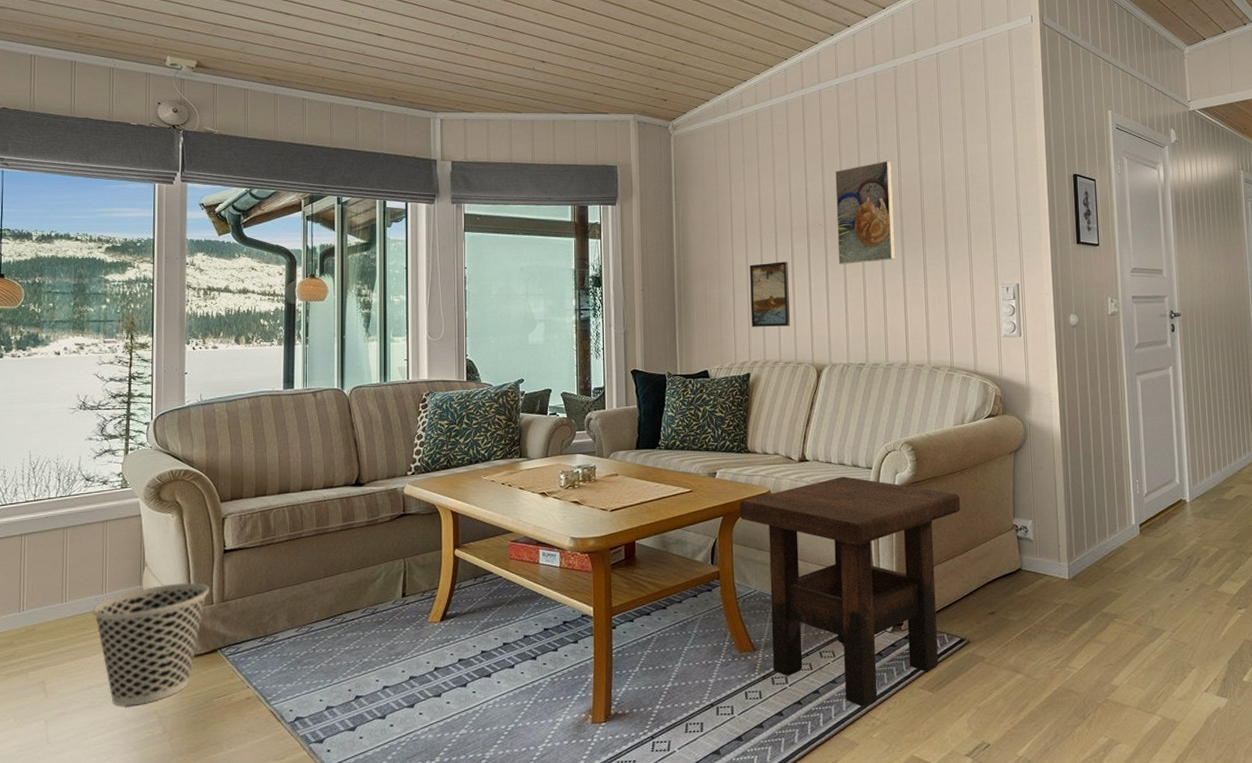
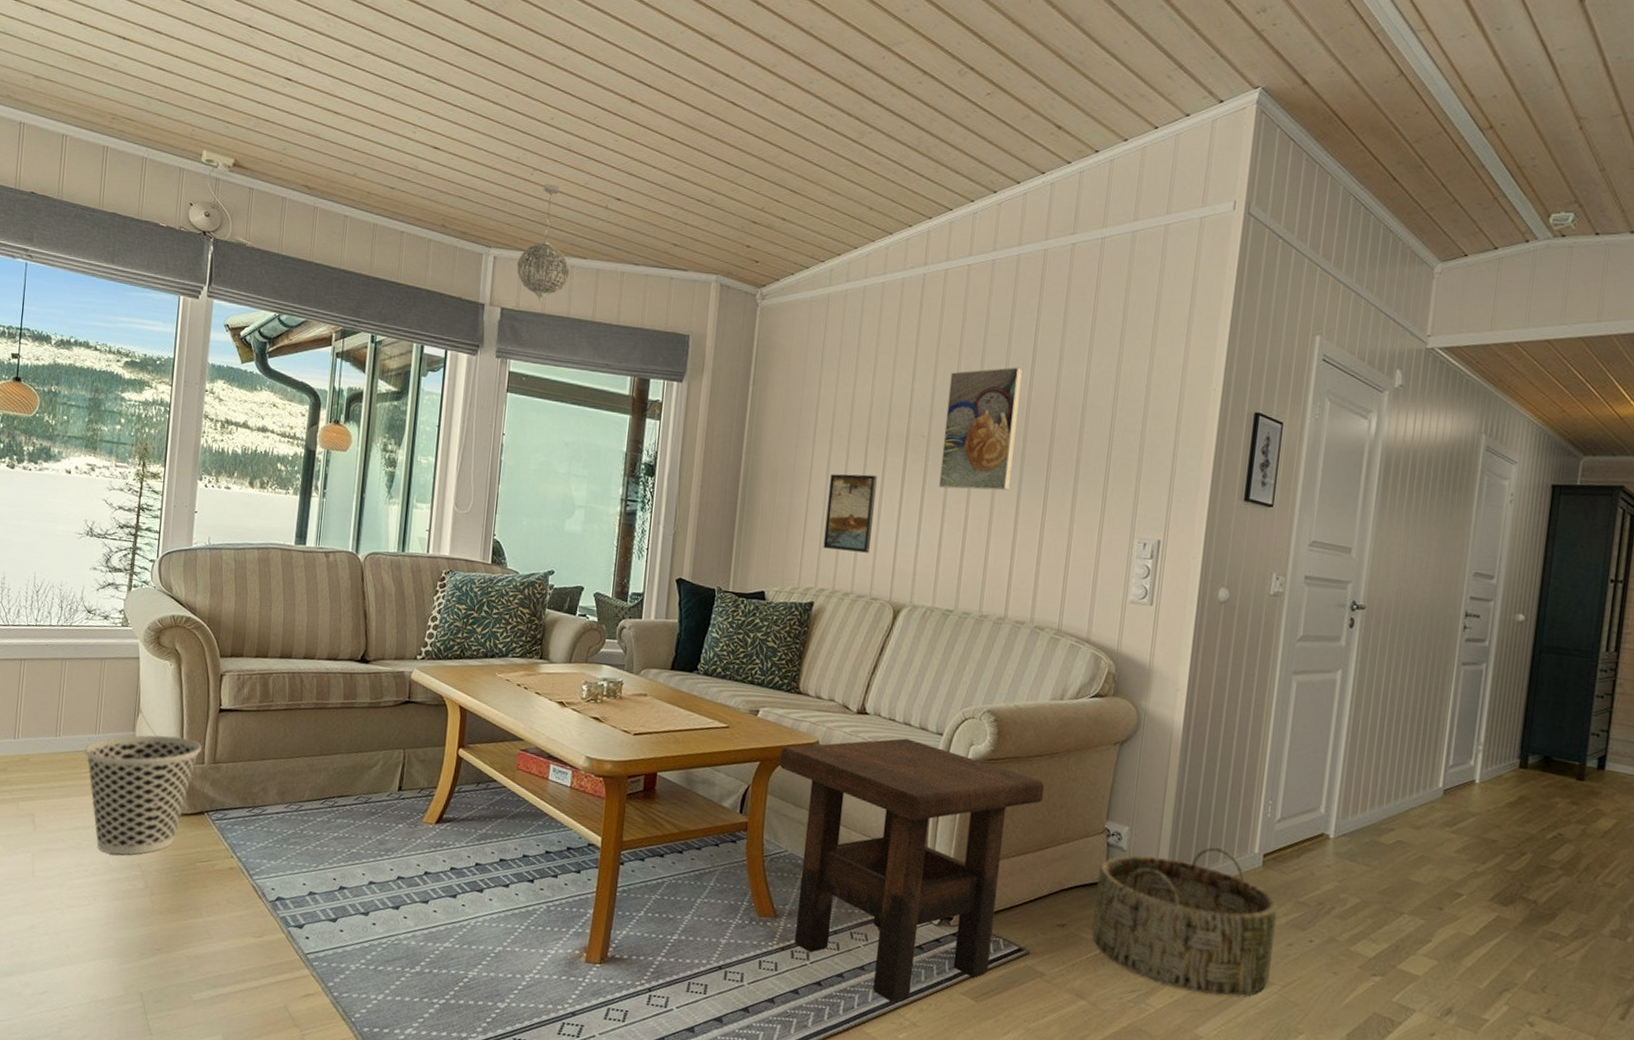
pendant light: none [462,55,508,153] -> present [517,184,569,302]
basket: none [1014,526,1161,650] -> present [1091,847,1279,996]

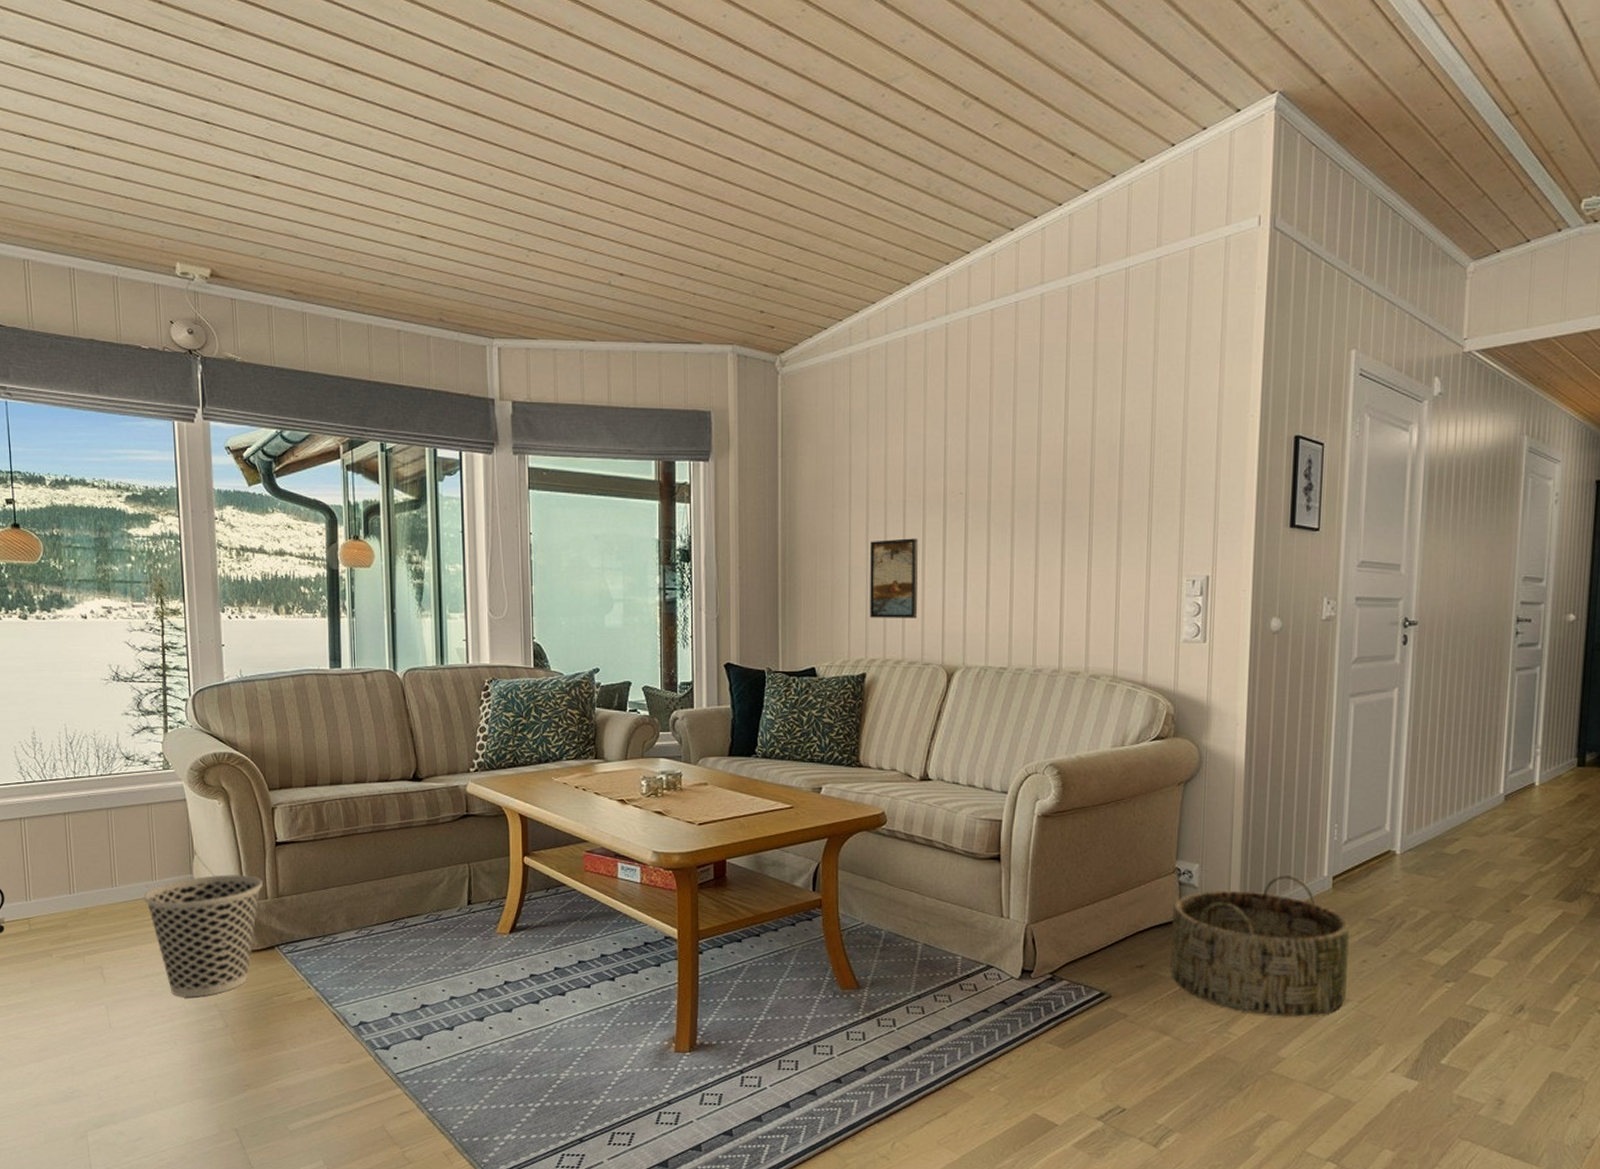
pendant light: present [517,184,569,302] -> none [524,265,579,391]
side table: present [779,738,1045,1002] -> none [847,800,1113,1057]
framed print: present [938,367,1023,491] -> none [981,412,1056,544]

